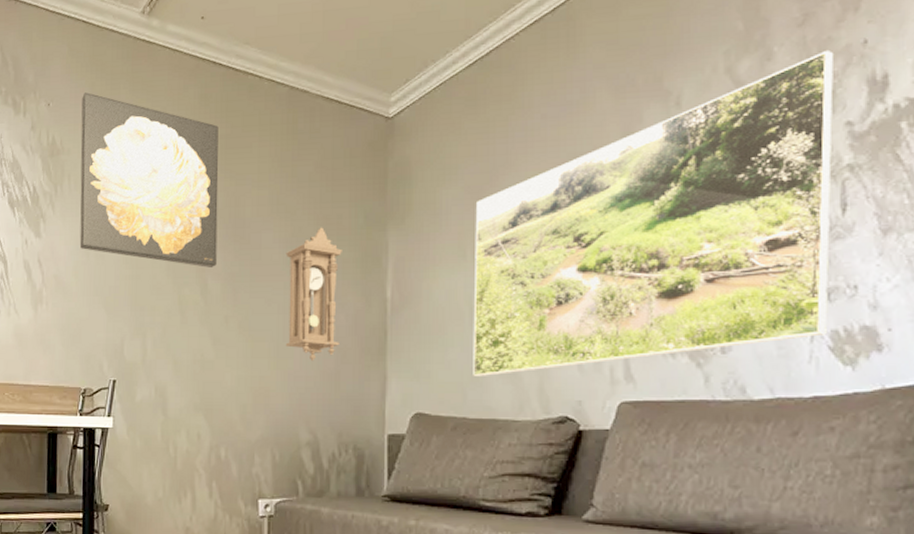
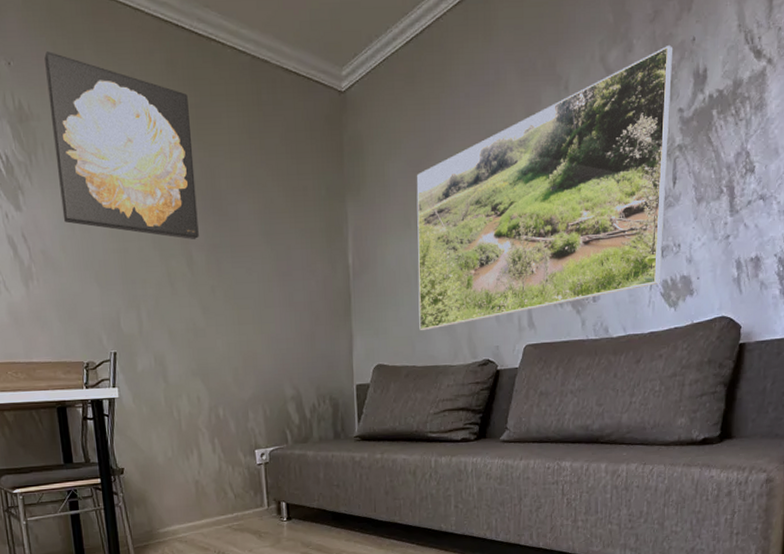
pendulum clock: present [285,227,342,362] -> none [260,198,313,325]

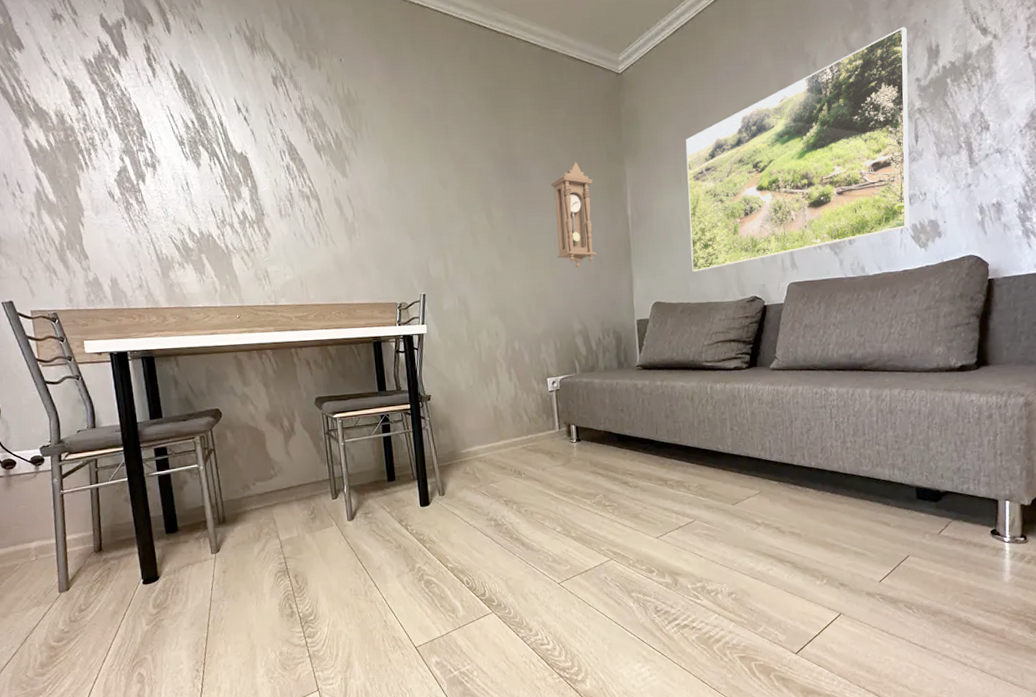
wall art: present [44,51,199,239] -> none [370,49,497,198]
pendulum clock: none [260,198,313,325] -> present [550,162,597,269]

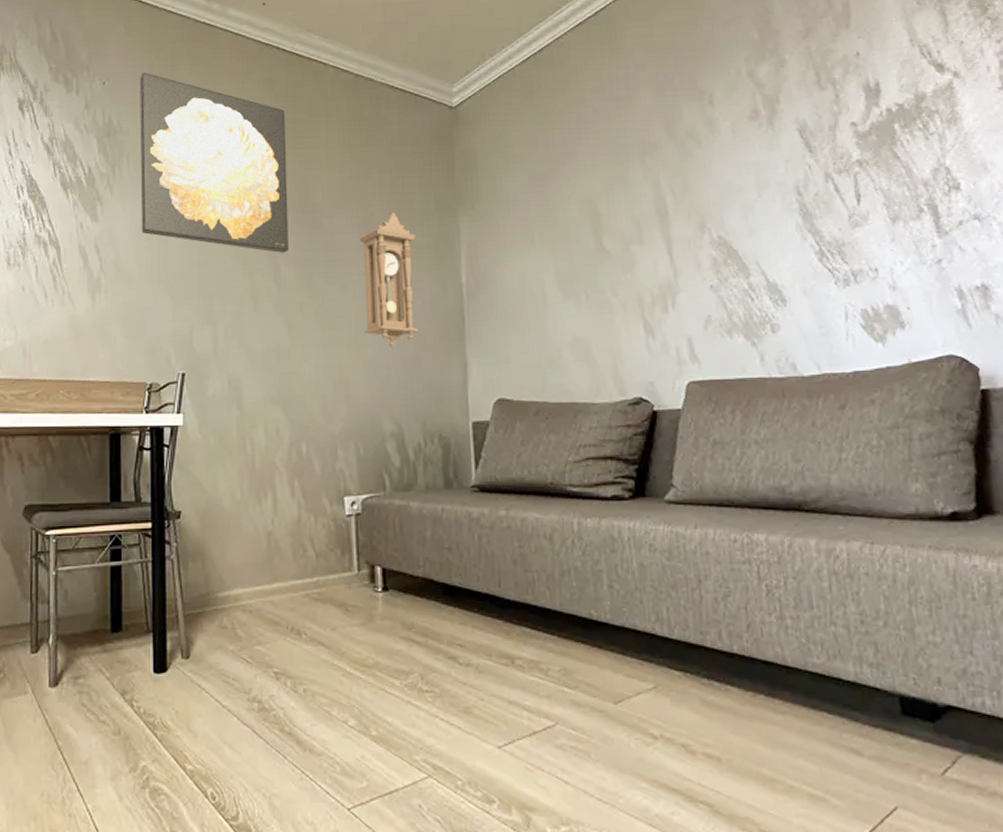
wall art: none [370,49,497,198] -> present [139,72,289,253]
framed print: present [685,26,910,271] -> none [540,59,858,360]

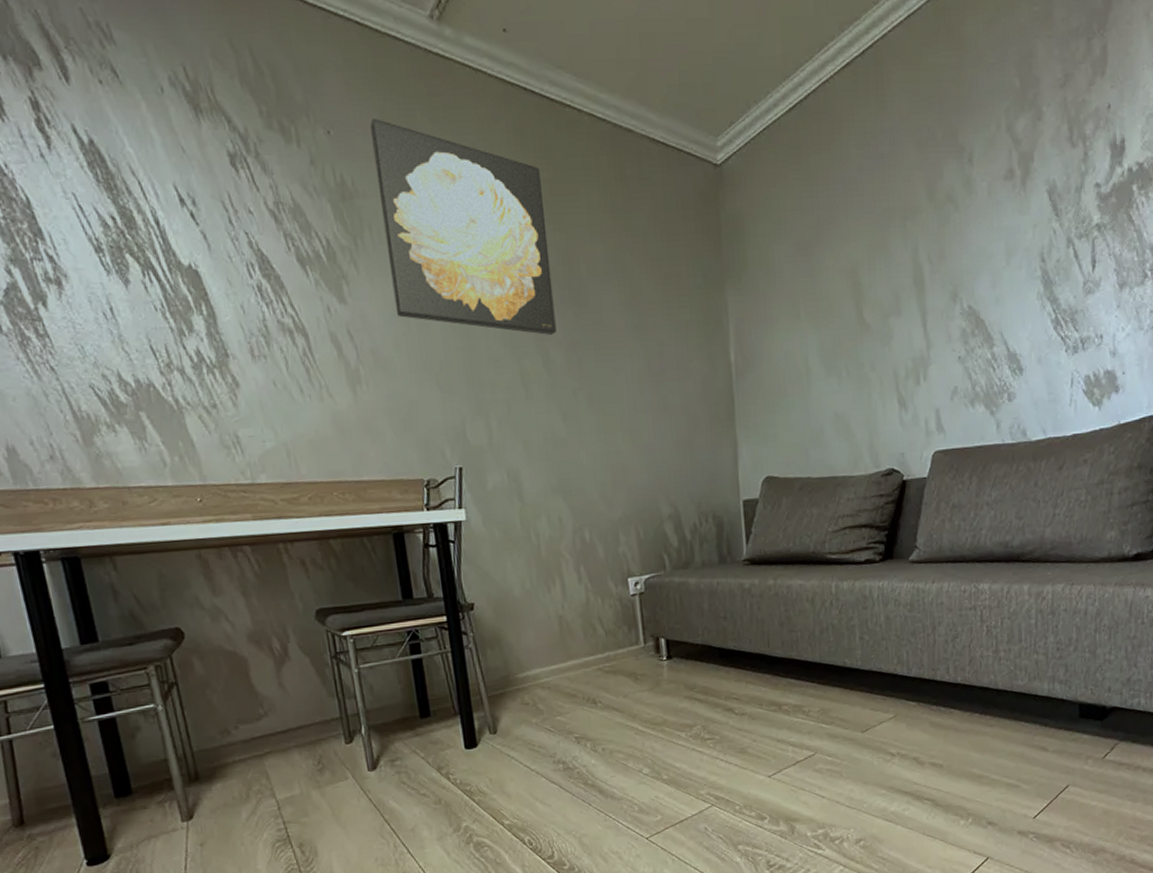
pendulum clock: present [359,212,418,349] -> none [628,287,690,433]

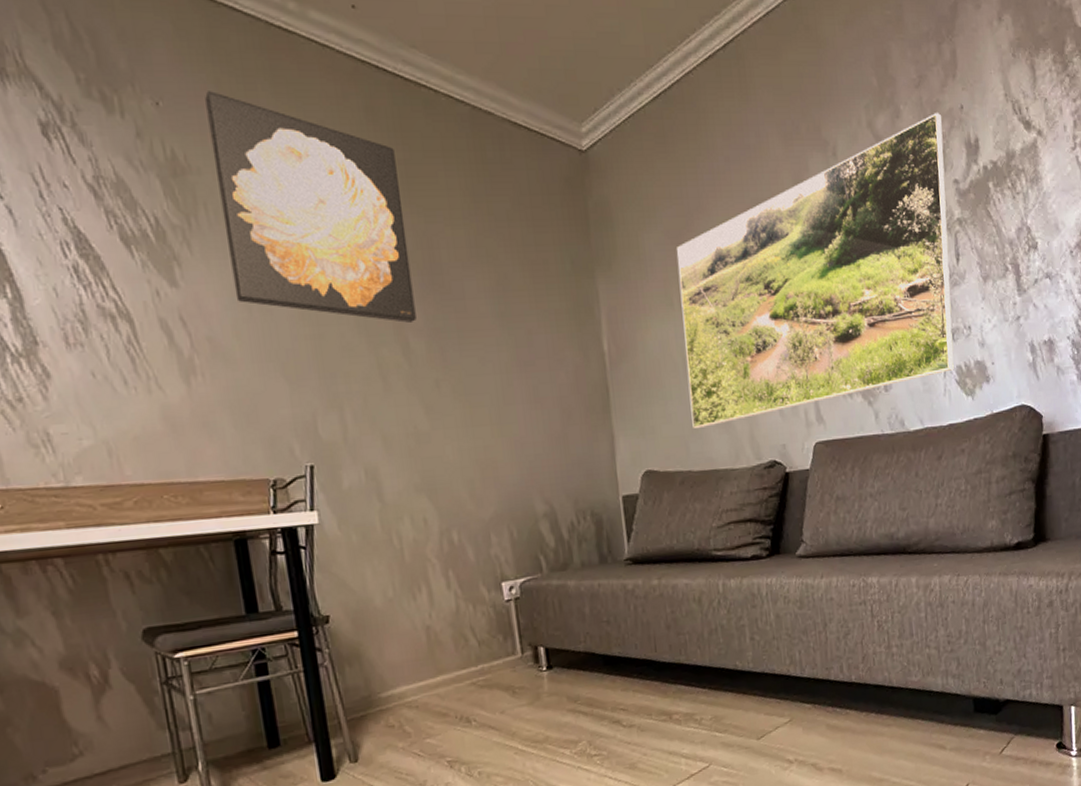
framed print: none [805,112,1087,436] -> present [676,112,954,428]

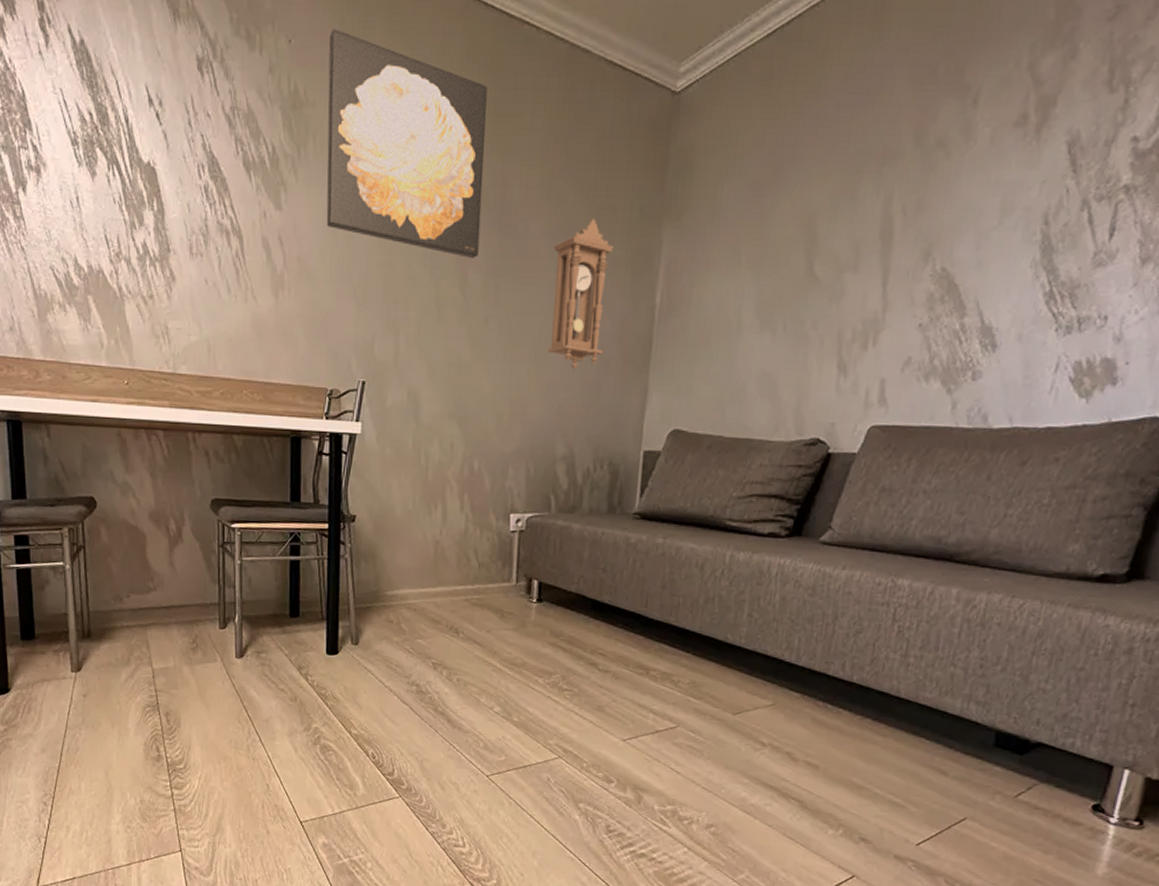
pendulum clock: none [493,274,563,426] -> present [547,218,614,370]
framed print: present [676,112,954,428] -> none [733,51,1137,394]

